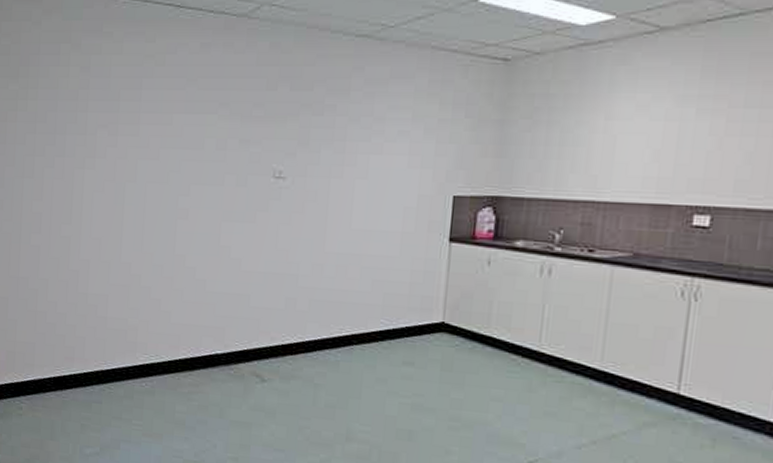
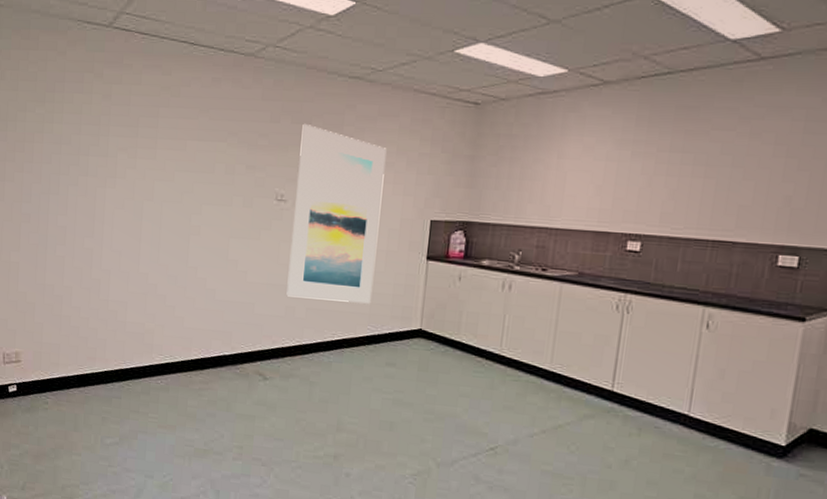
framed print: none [286,90,401,294] -> present [286,123,387,304]

